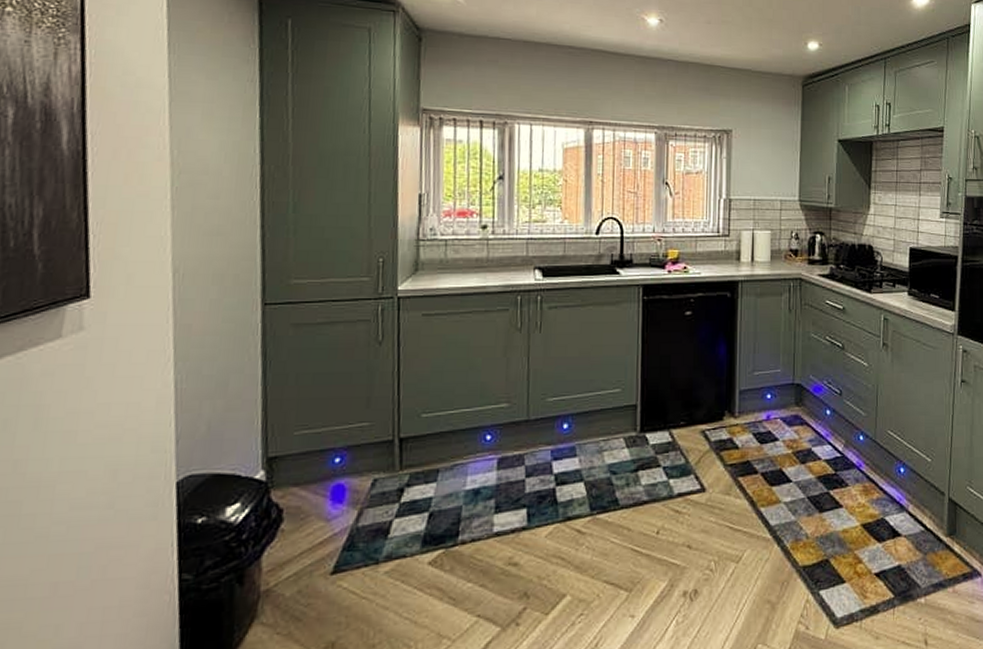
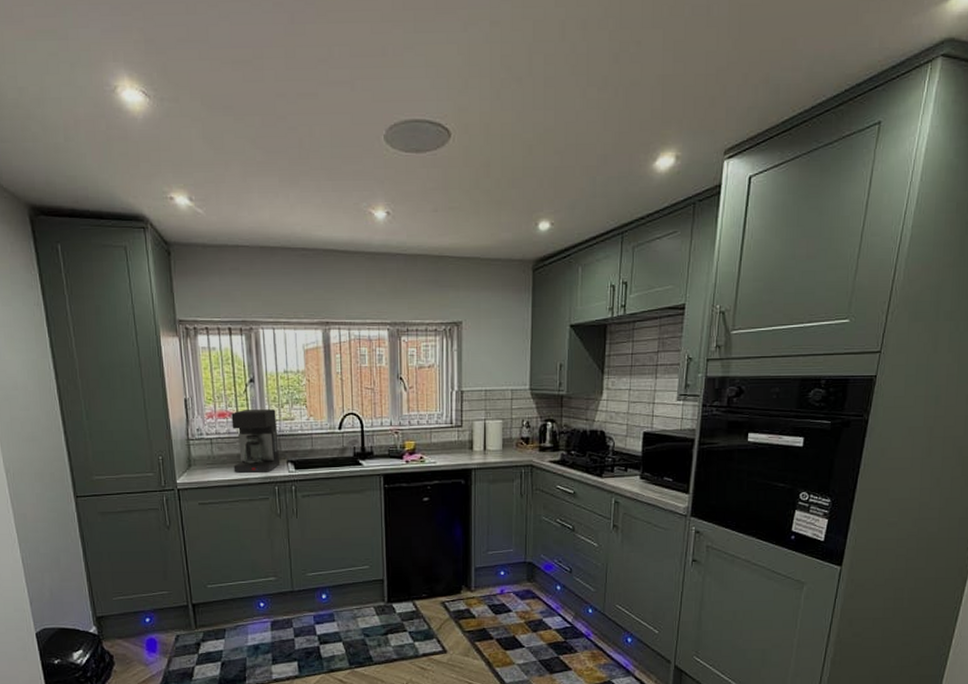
coffee maker: none [469,209,526,280] -> present [231,409,280,473]

